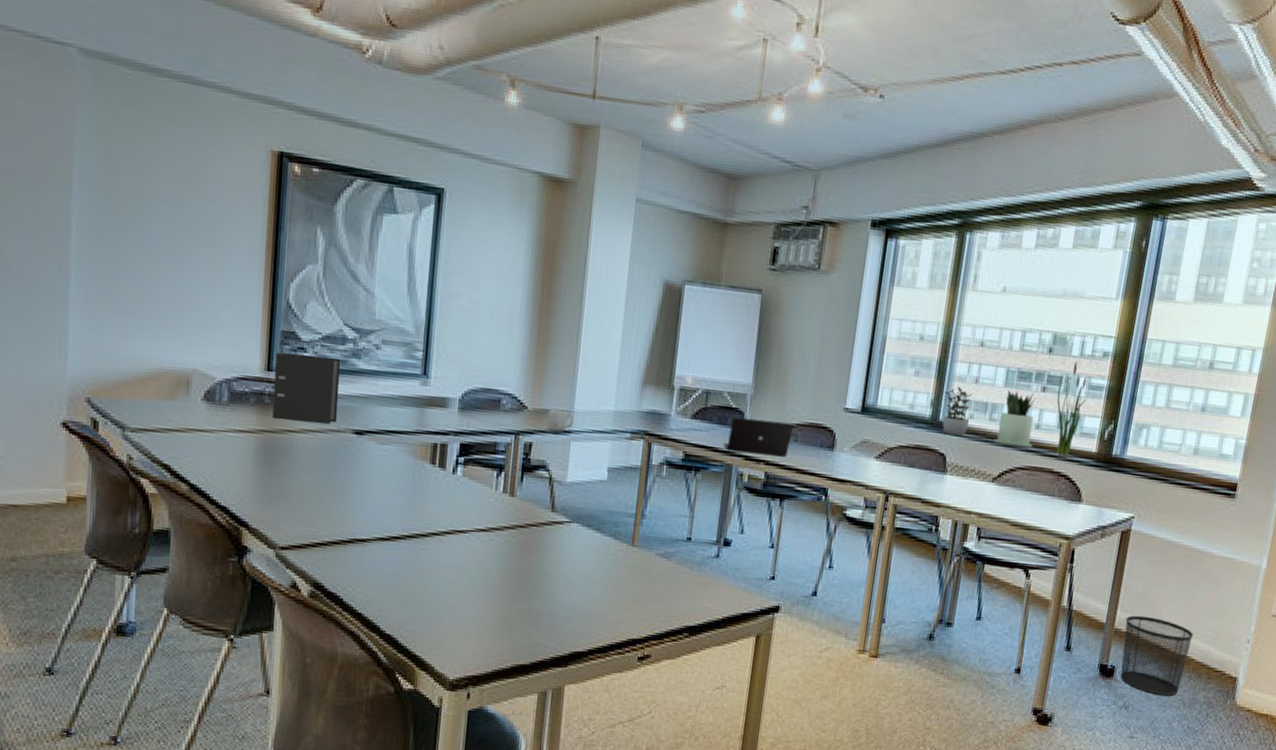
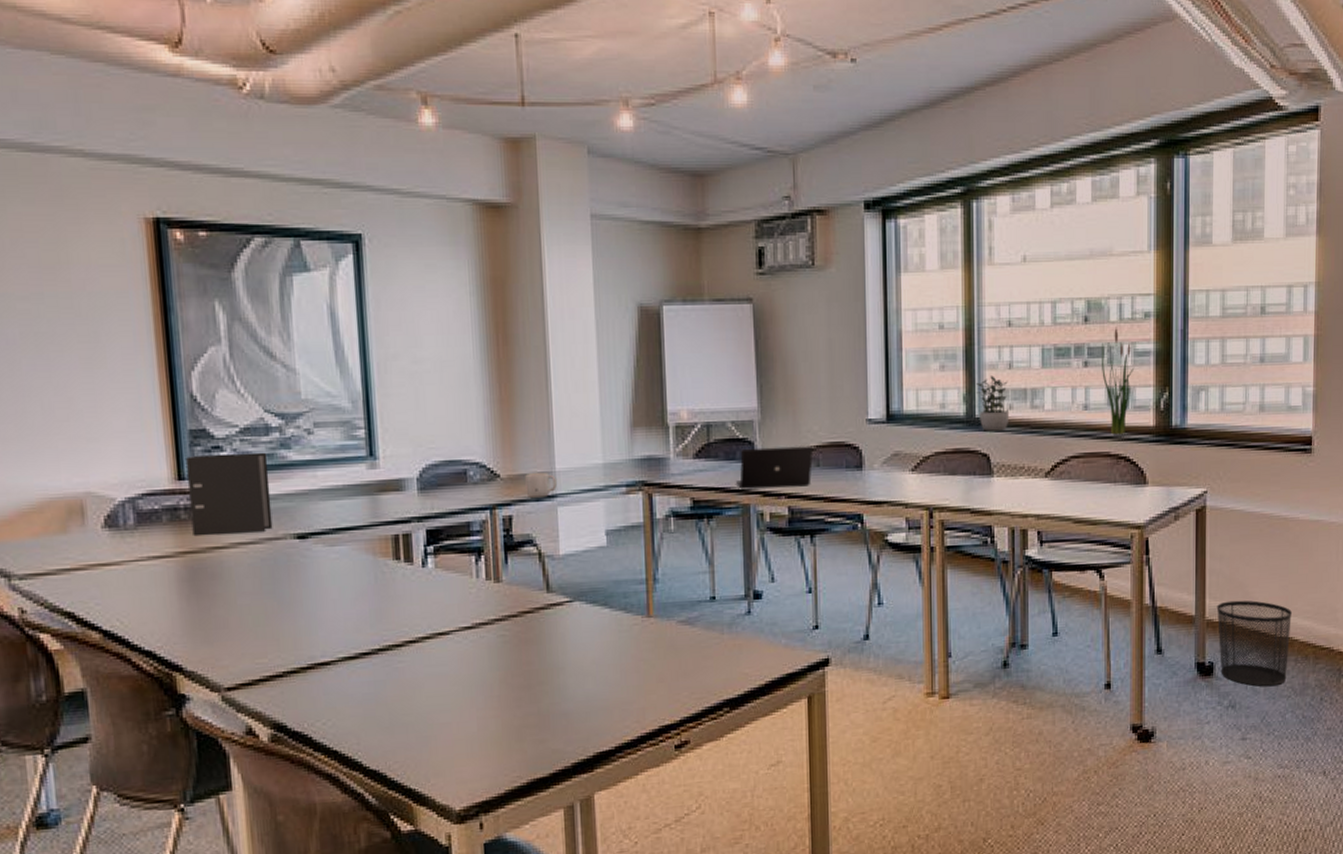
planter: present [993,390,1037,449] -> none [1039,370,1083,435]

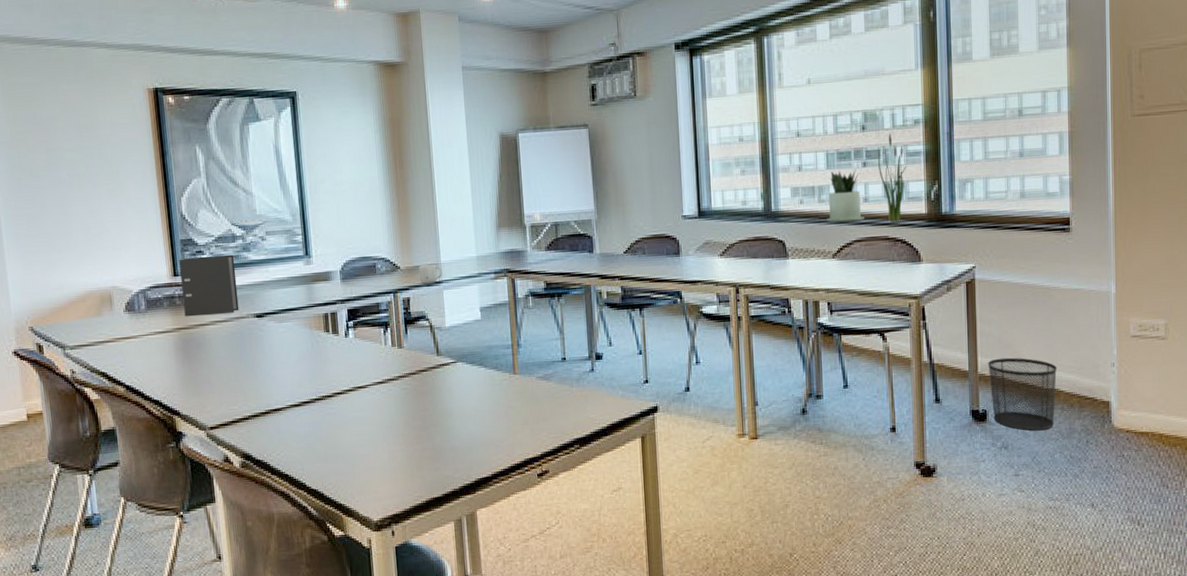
laptop: present [735,446,814,489] -> none [578,238,640,274]
potted plant: present [977,376,1010,431] -> none [772,177,801,222]
planter: none [1039,370,1083,435] -> present [826,170,864,223]

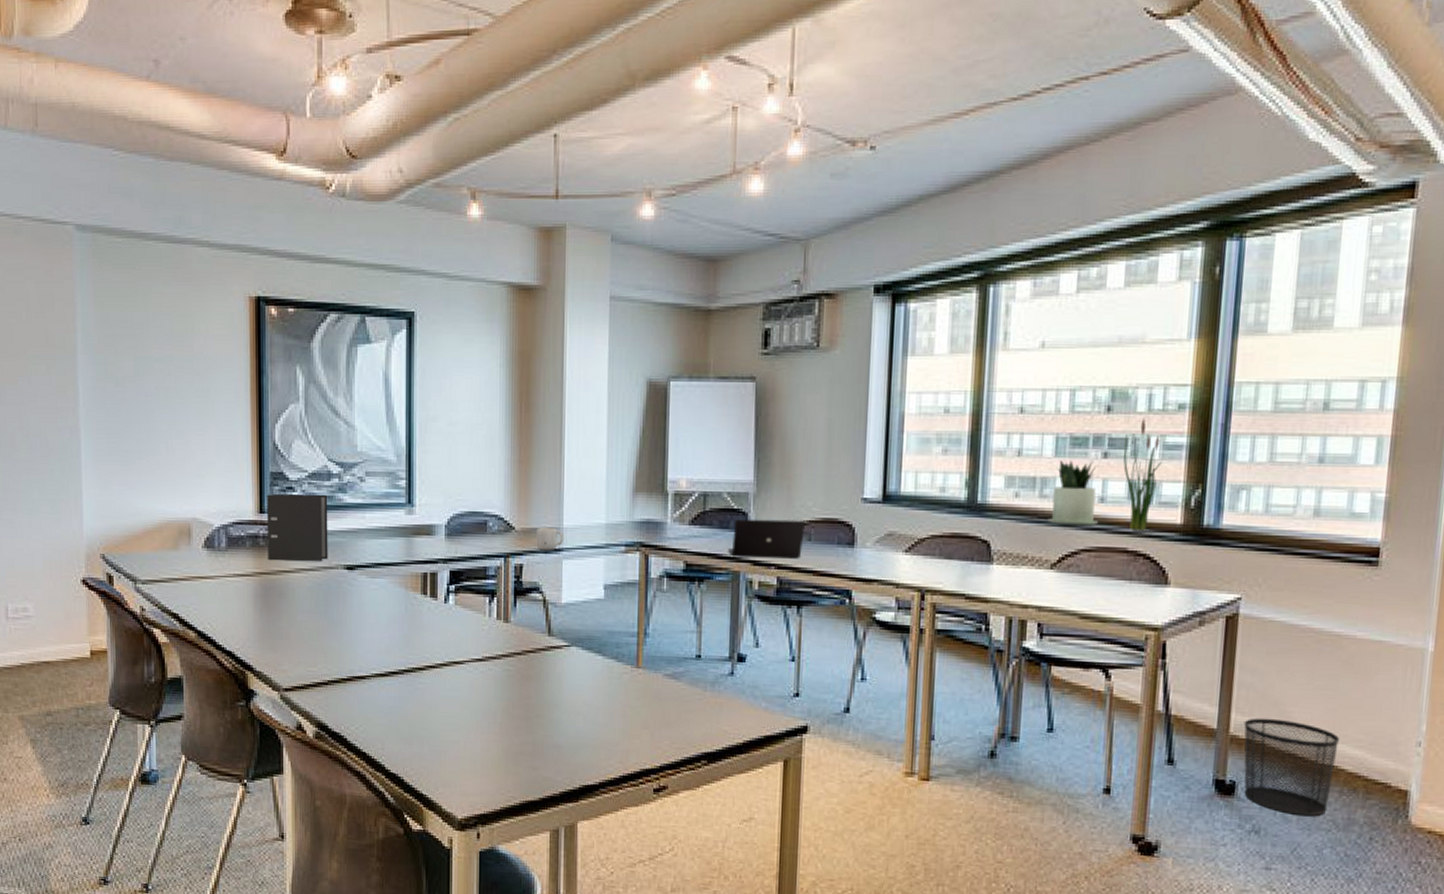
laptop: none [578,238,640,274] -> present [727,518,806,559]

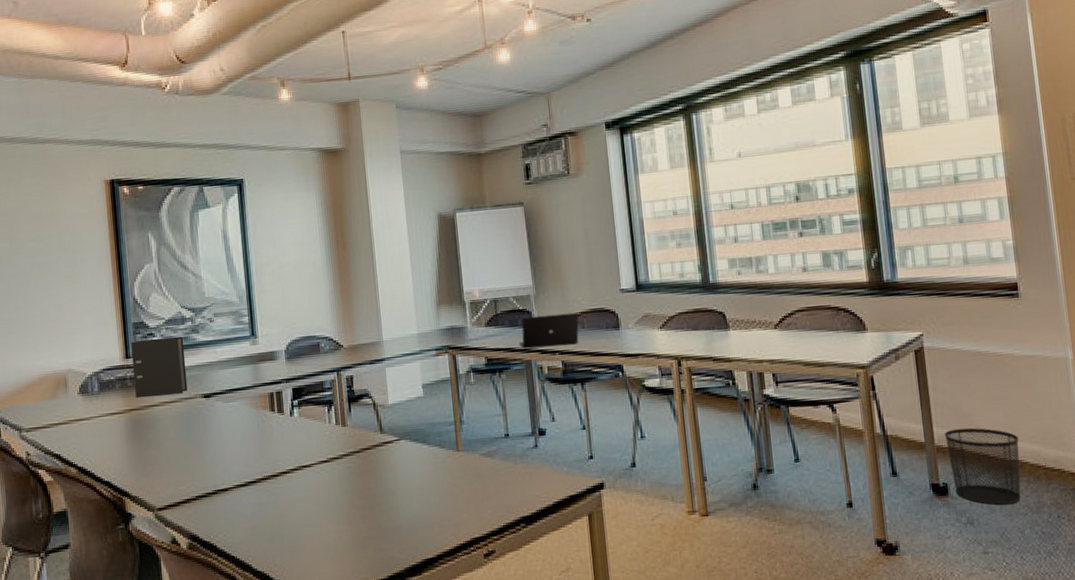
mug: present [536,528,563,550] -> none [361,342,384,362]
planter: present [1047,460,1098,526] -> none [766,240,805,294]
plant: present [1123,418,1163,531] -> none [813,202,845,291]

